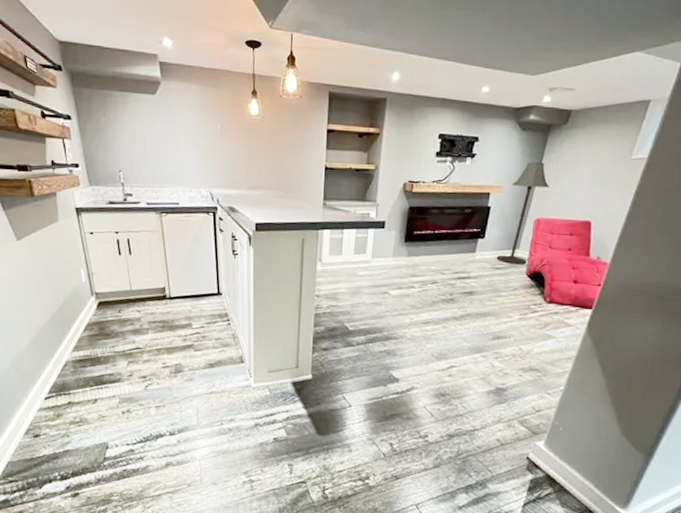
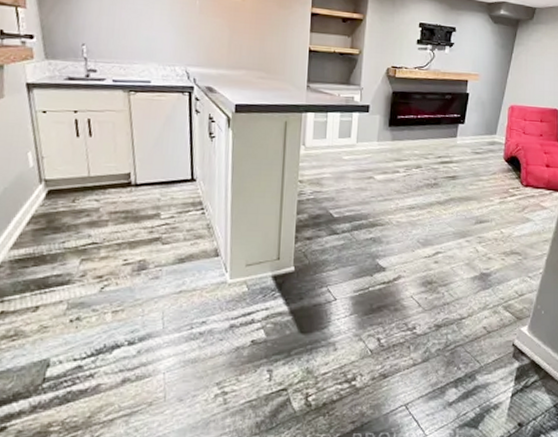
floor lamp: present [496,162,549,265] -> none [476,52,520,150]

